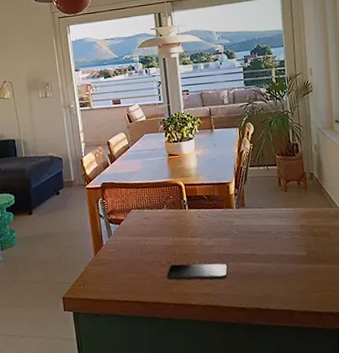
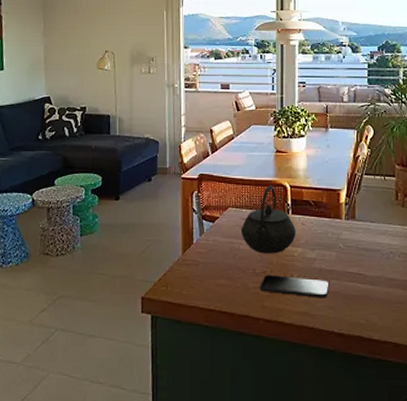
kettle: none [144,185,194,247] -> present [241,184,296,254]

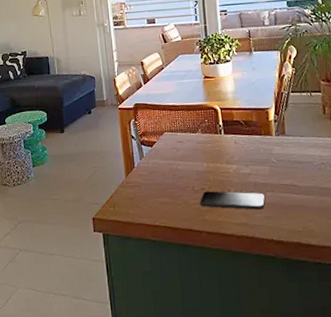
kettle: present [241,184,296,254] -> none [177,108,230,172]

